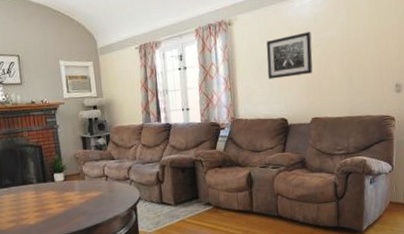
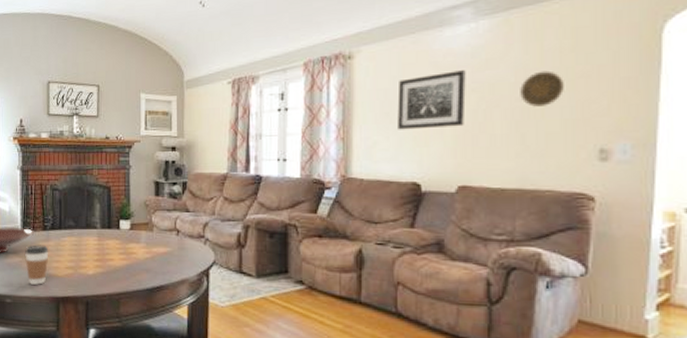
decorative plate: none [346,30,373,57] -> present [520,70,564,107]

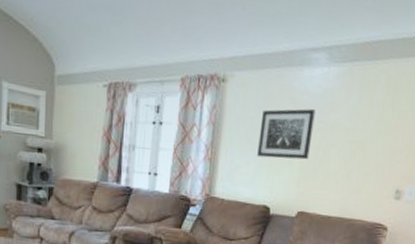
decorative plate: present [520,70,564,107] -> none [351,120,382,151]

